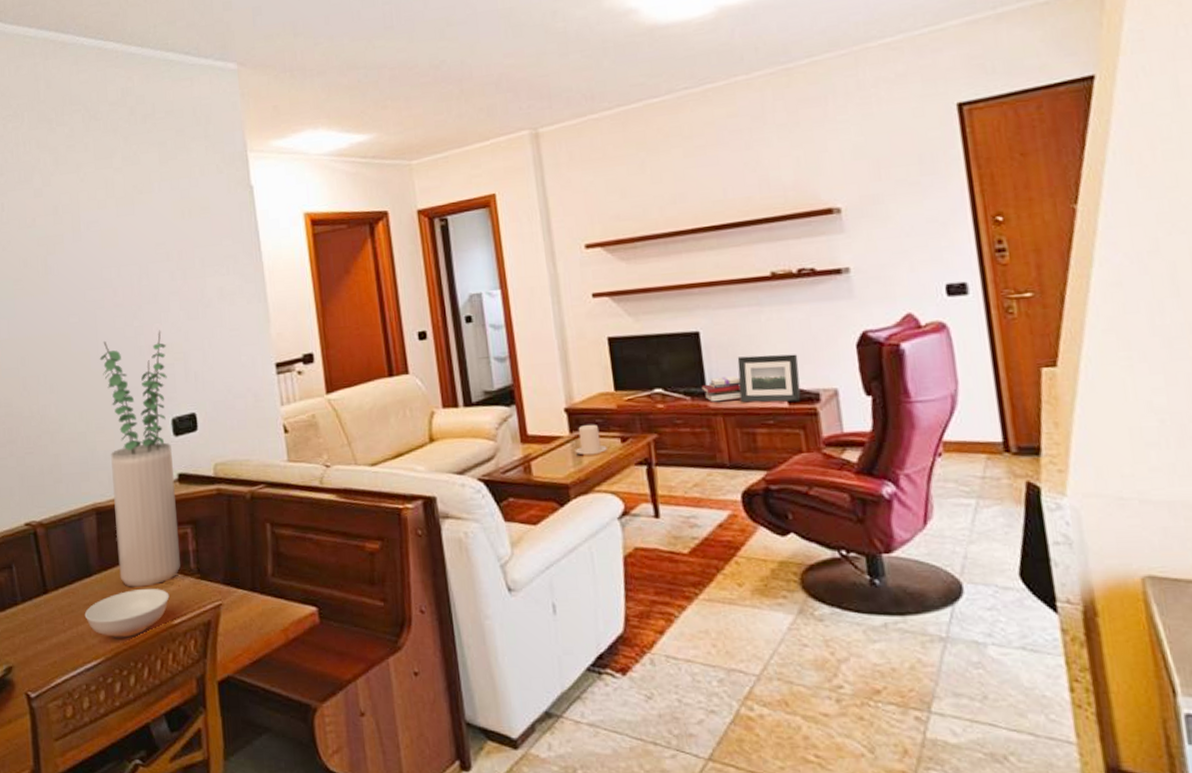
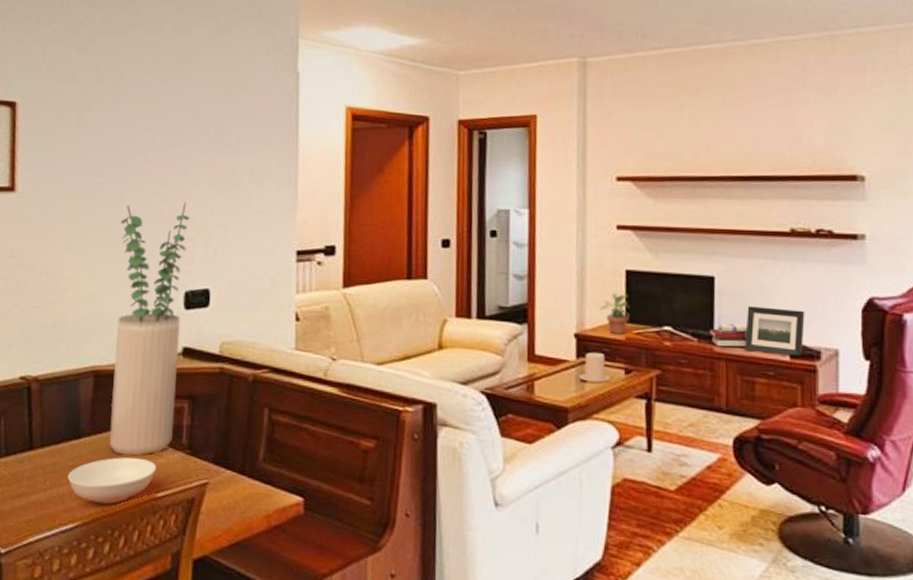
potted plant: none [586,362,618,404] -> present [599,293,630,335]

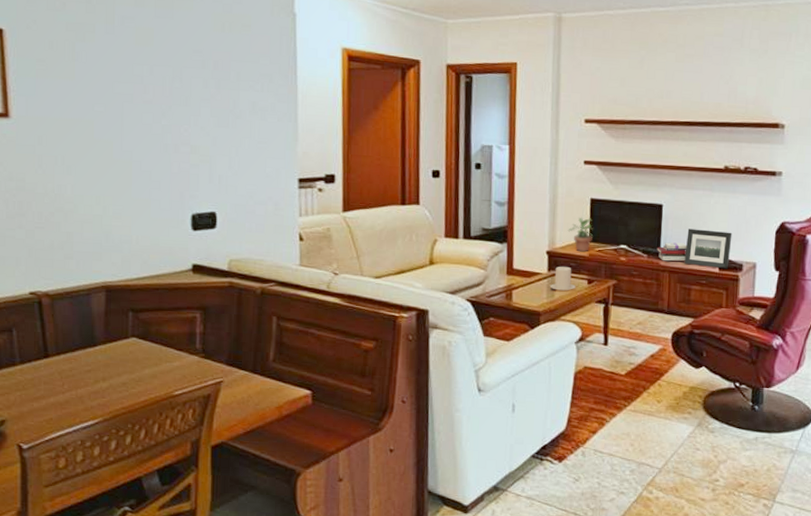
bowl: present [67,457,157,505] -> none [85,361,173,403]
vase: present [109,202,189,456] -> none [123,132,193,360]

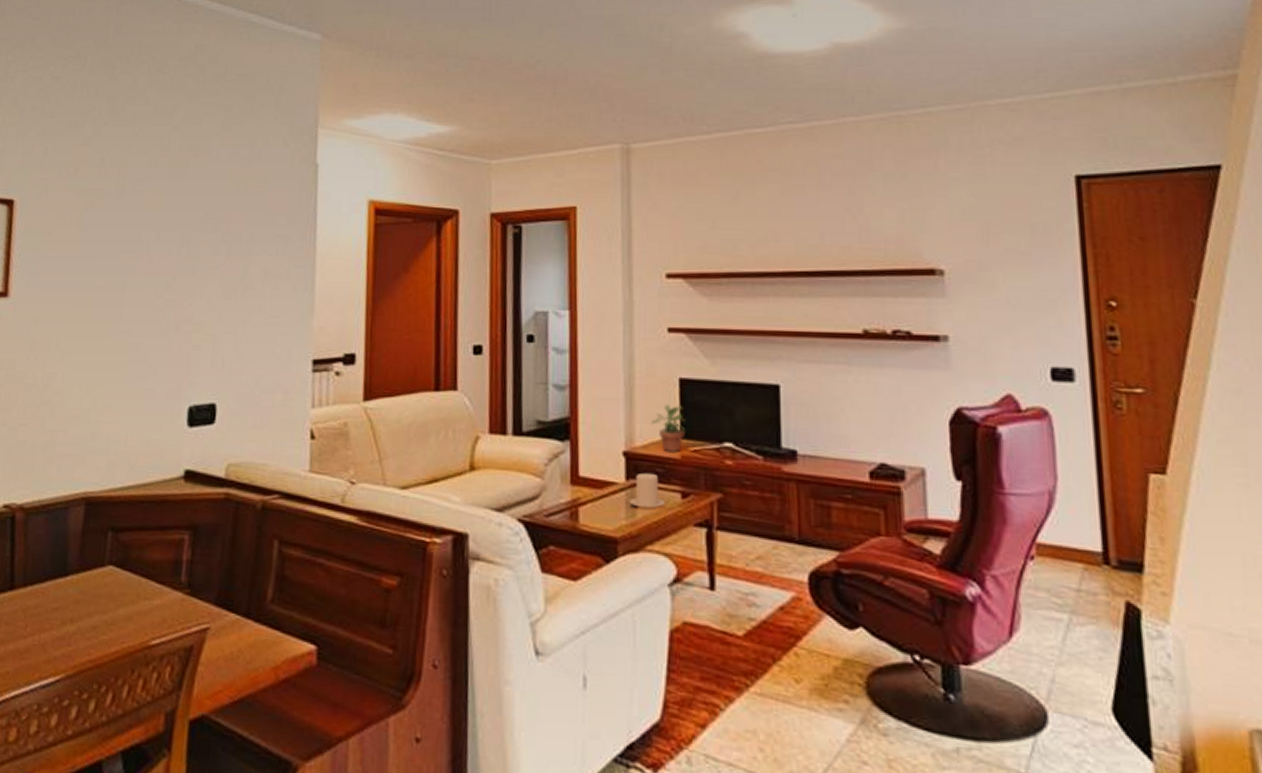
books: present [657,242,687,262] -> none [776,438,820,468]
picture frame: present [684,229,732,269] -> none [817,418,885,478]

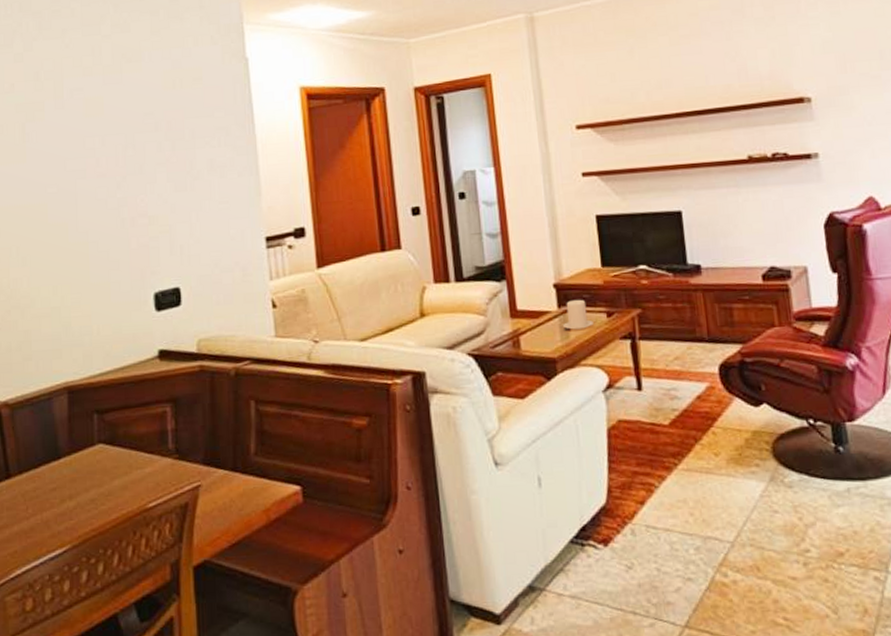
potted plant: present [650,405,685,453] -> none [574,239,605,280]

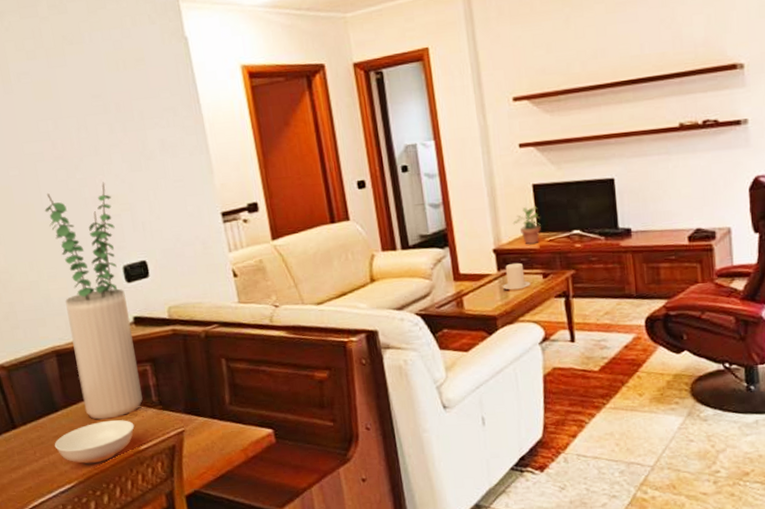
bowl: none [50,470,145,524] -> present [54,419,135,464]
vase: none [78,202,158,470] -> present [44,182,143,420]
potted plant: none [574,239,605,280] -> present [512,206,541,245]

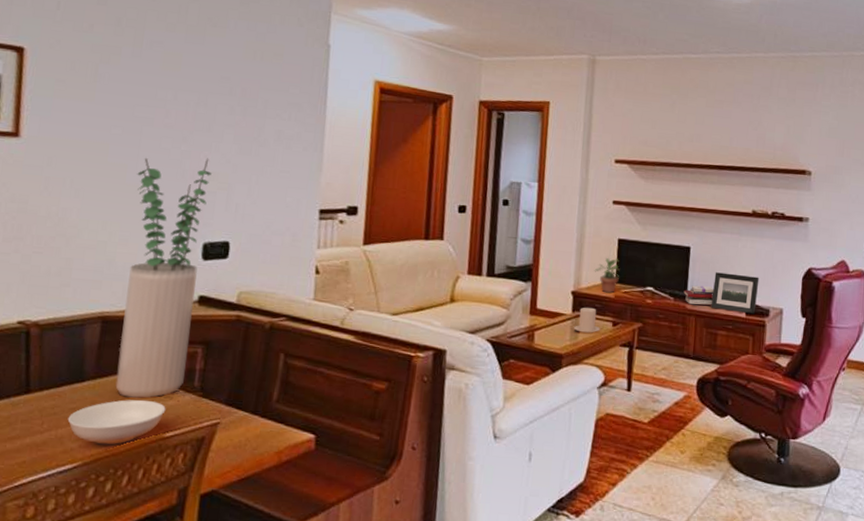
books: none [614,218,649,241] -> present [683,285,714,306]
picture frame: none [646,197,700,241] -> present [711,272,760,315]

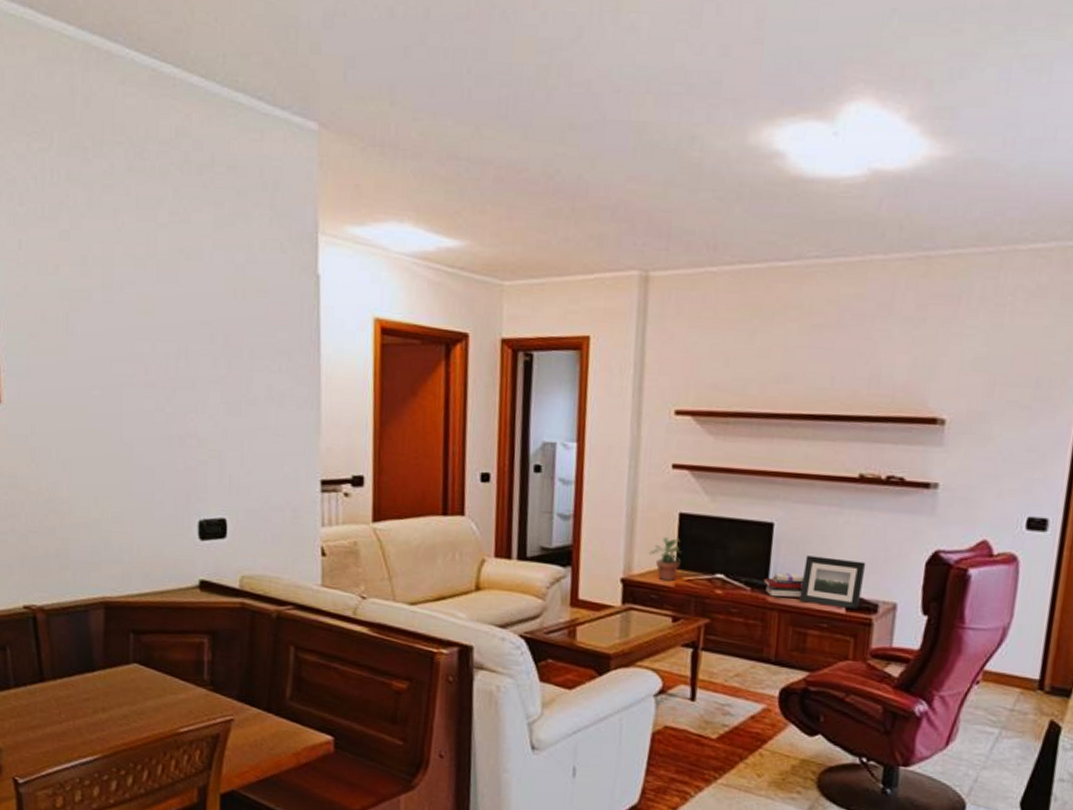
bowl: present [67,399,166,445] -> none [83,691,178,739]
vase: present [115,158,212,398] -> none [122,421,200,691]
candle: present [573,307,600,333] -> none [623,598,657,630]

